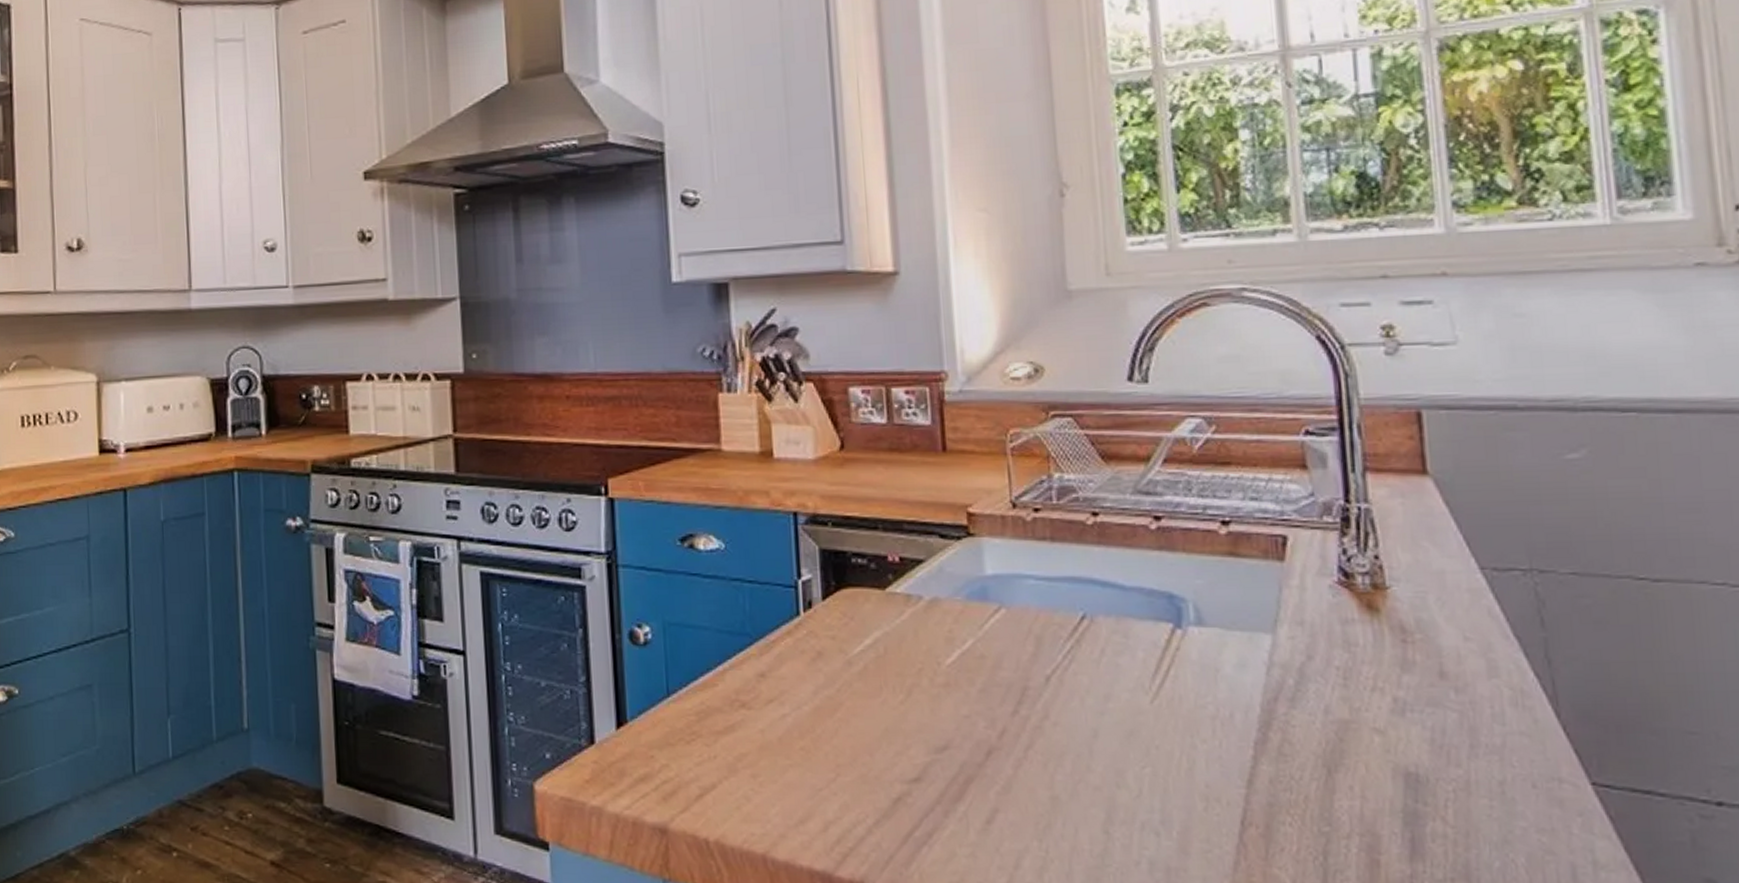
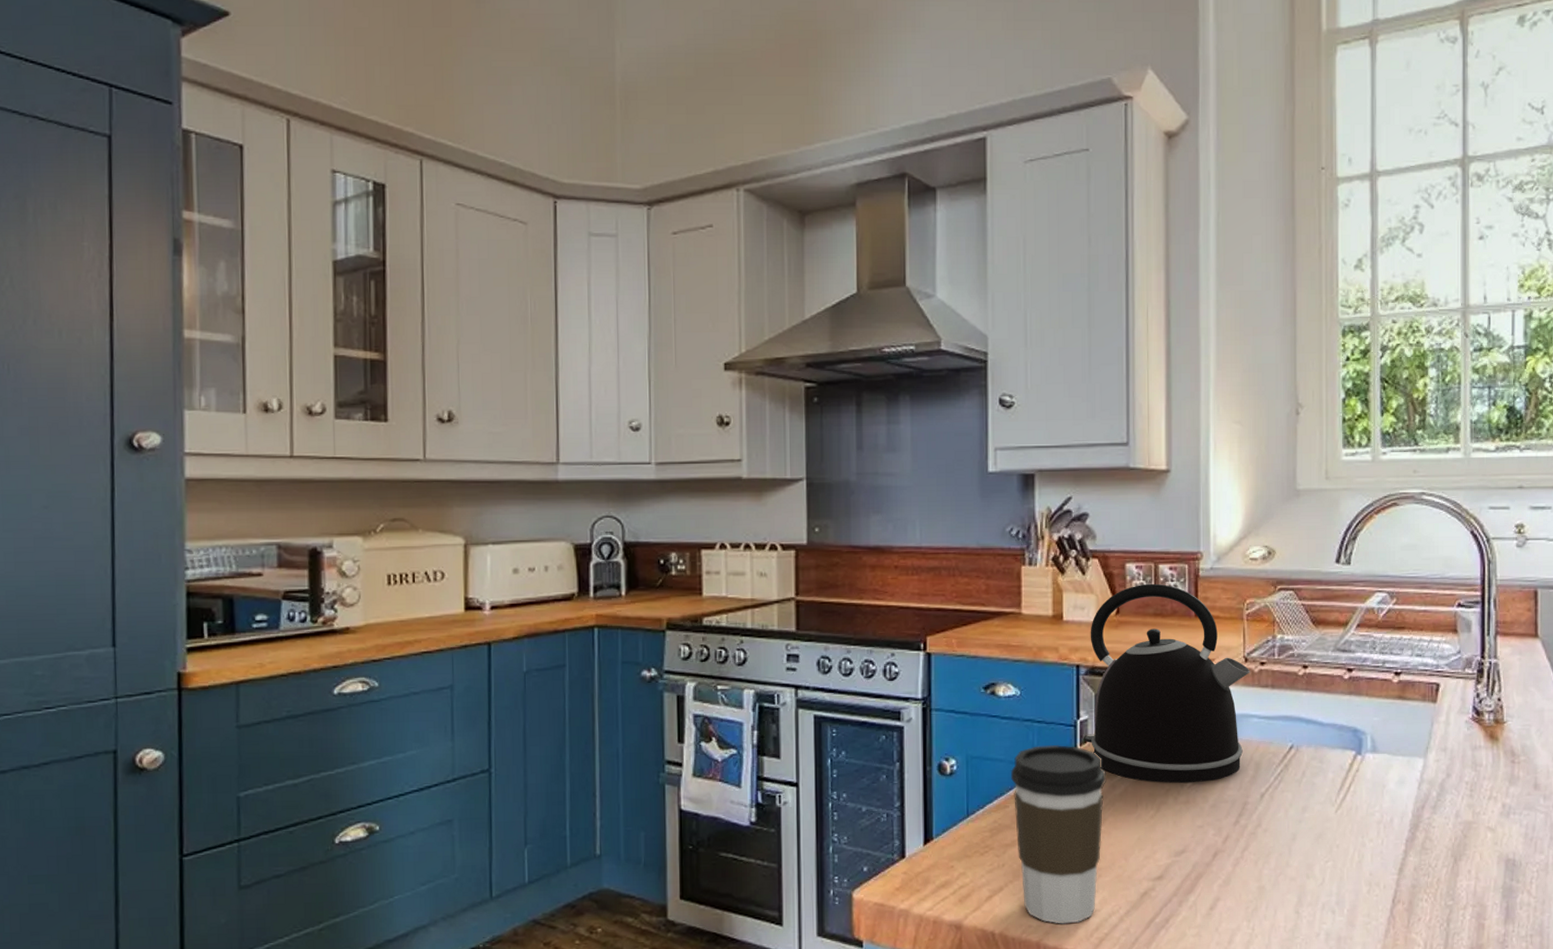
coffee cup: none [717,609,841,834] -> present [1010,744,1107,924]
kettle: none [808,411,1021,661] -> present [1084,583,1250,784]

